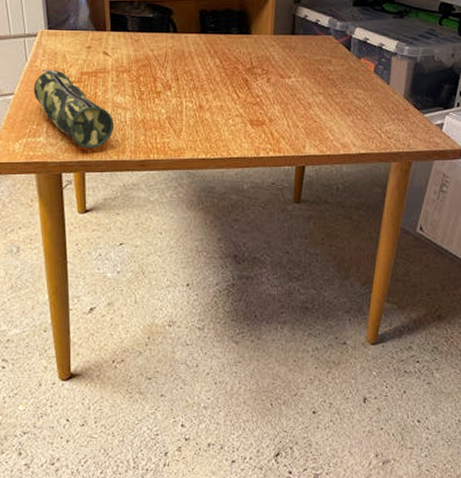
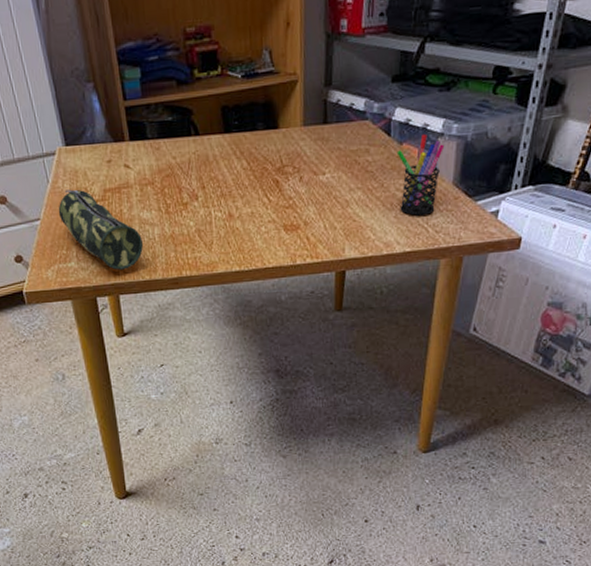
pen holder: none [355,52,397,122] -> present [396,133,445,216]

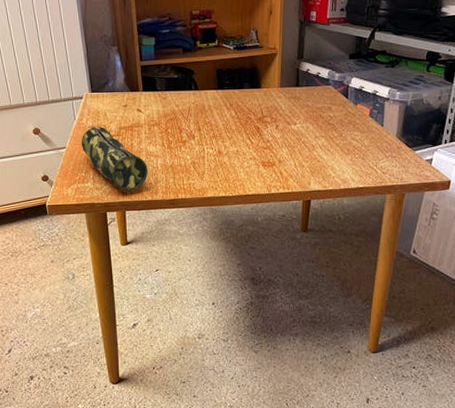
pen holder: present [396,133,445,216] -> none [352,98,390,160]

